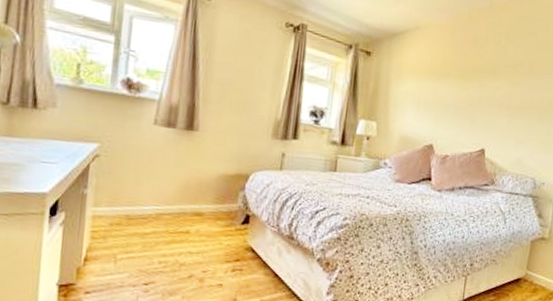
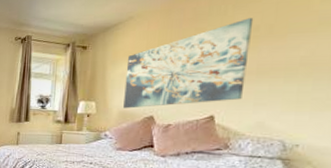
wall art: none [405,52,520,135] -> present [123,18,254,108]

